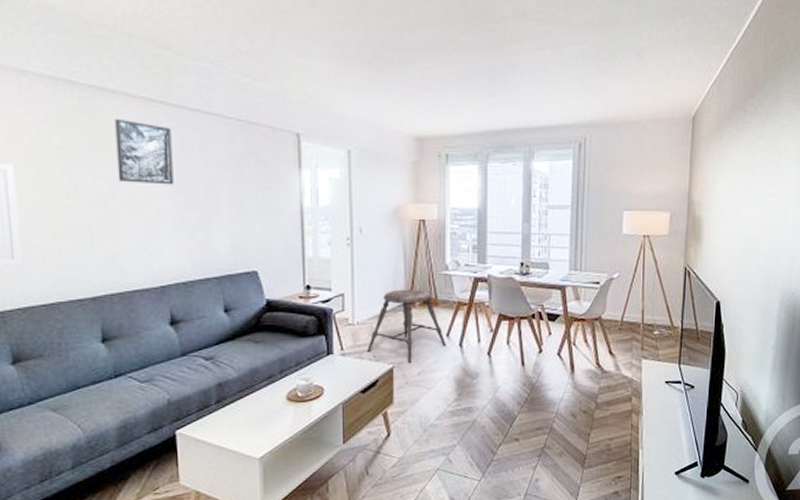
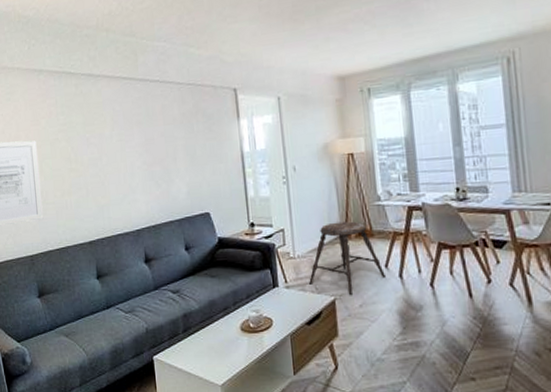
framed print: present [115,118,174,185] -> none [100,96,142,147]

